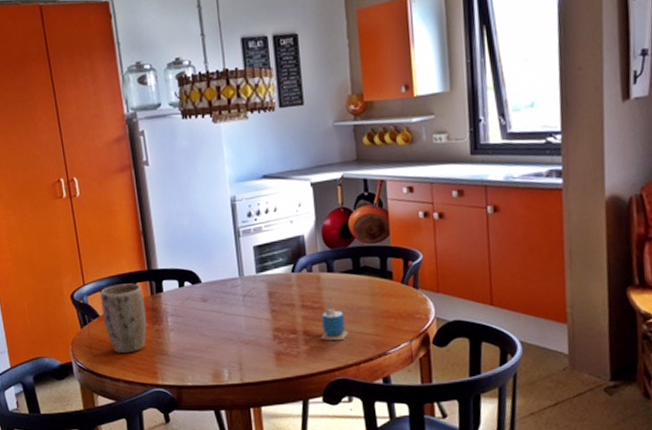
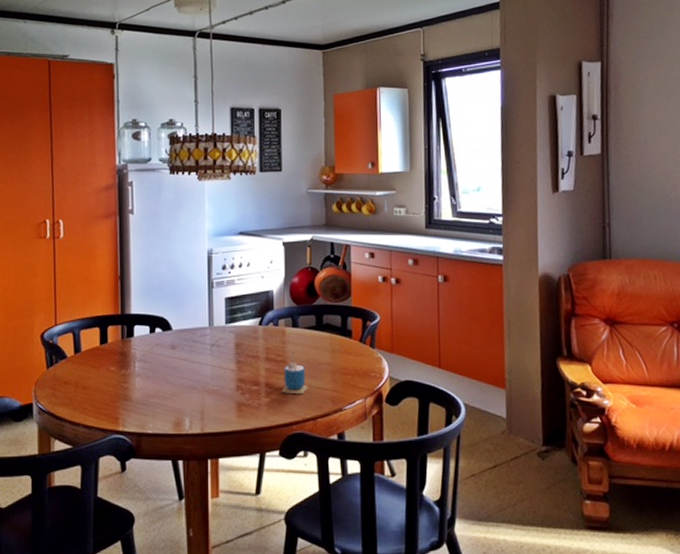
plant pot: present [100,283,147,354] -> none [70,326,115,397]

